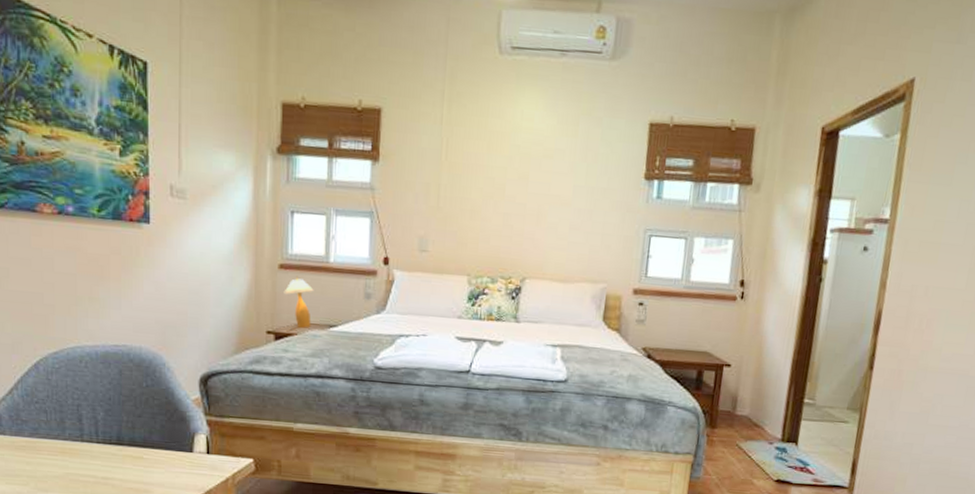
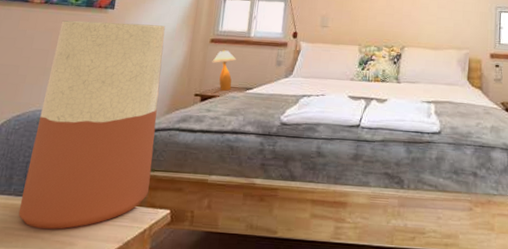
vase: none [79,237,227,477] -> present [18,20,166,230]

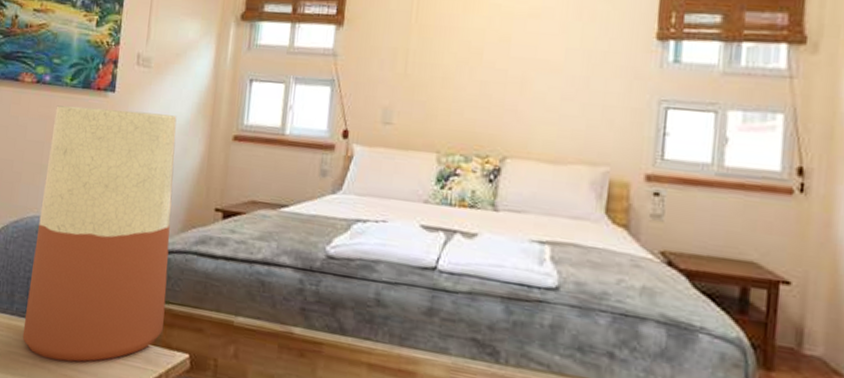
table lamp: present [212,48,237,92] -> none [235,148,267,208]

